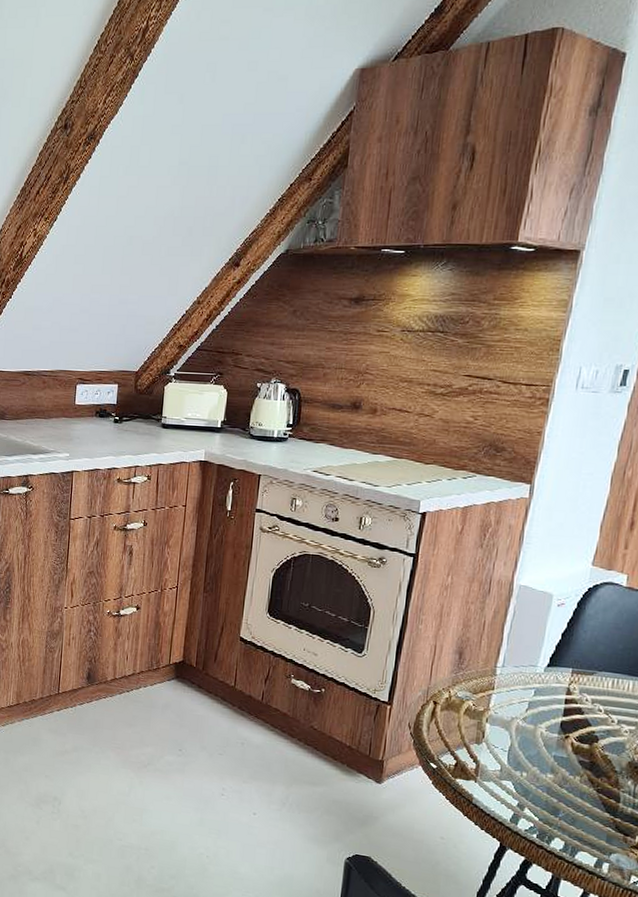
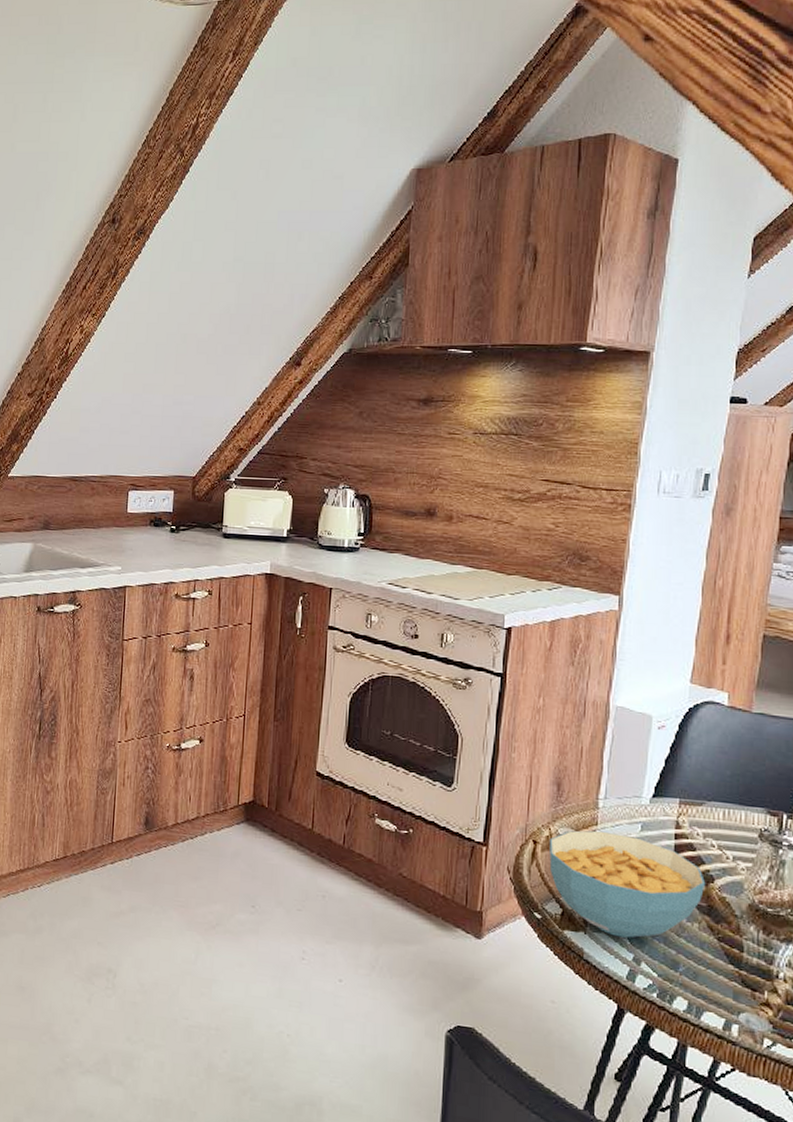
cereal bowl: none [447,694,591,788] -> present [549,830,706,938]

